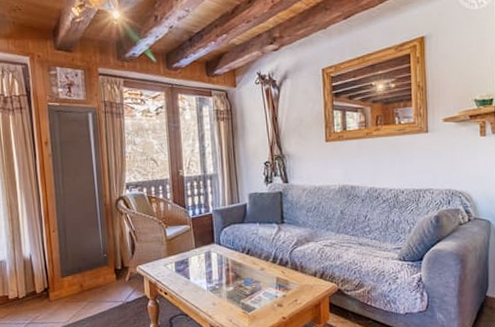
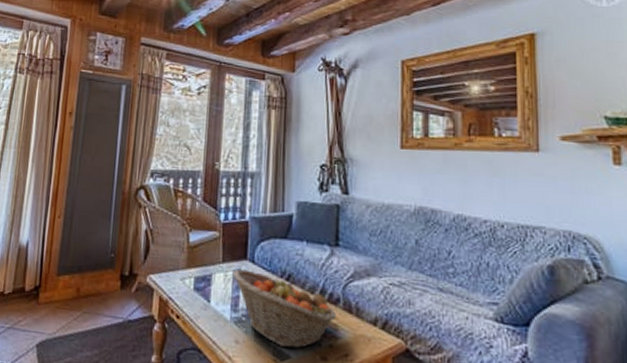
fruit basket: none [204,251,287,302] -> present [232,269,337,349]

